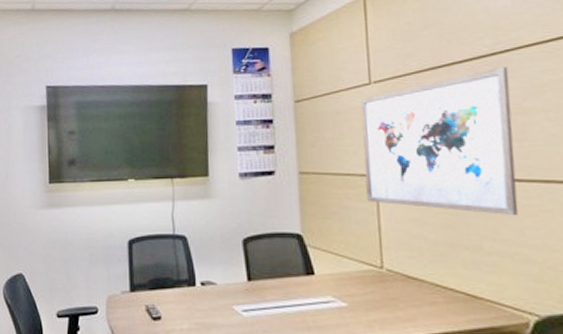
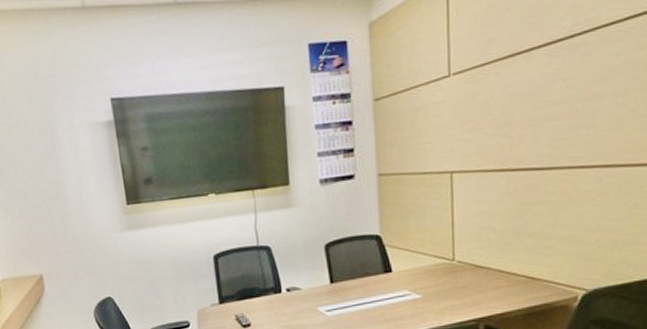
wall art: present [360,66,518,216] -> none [439,49,584,202]

